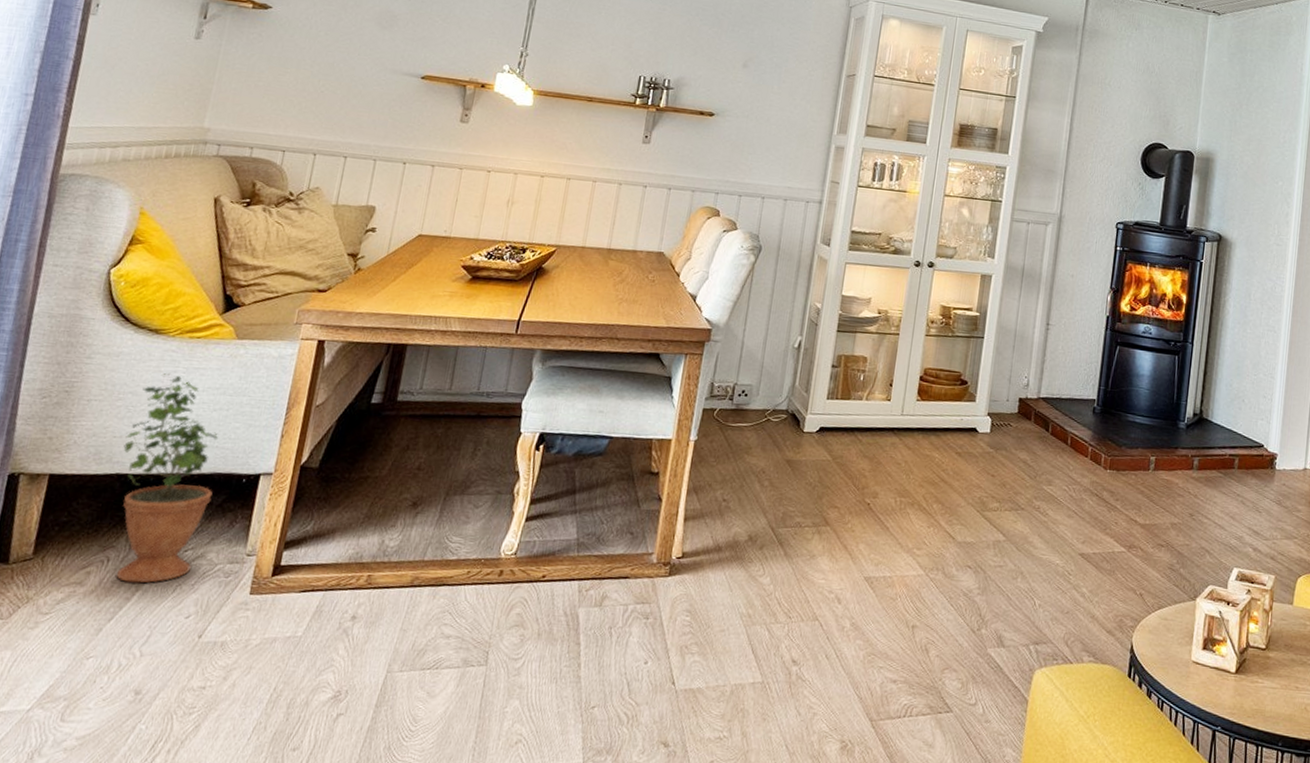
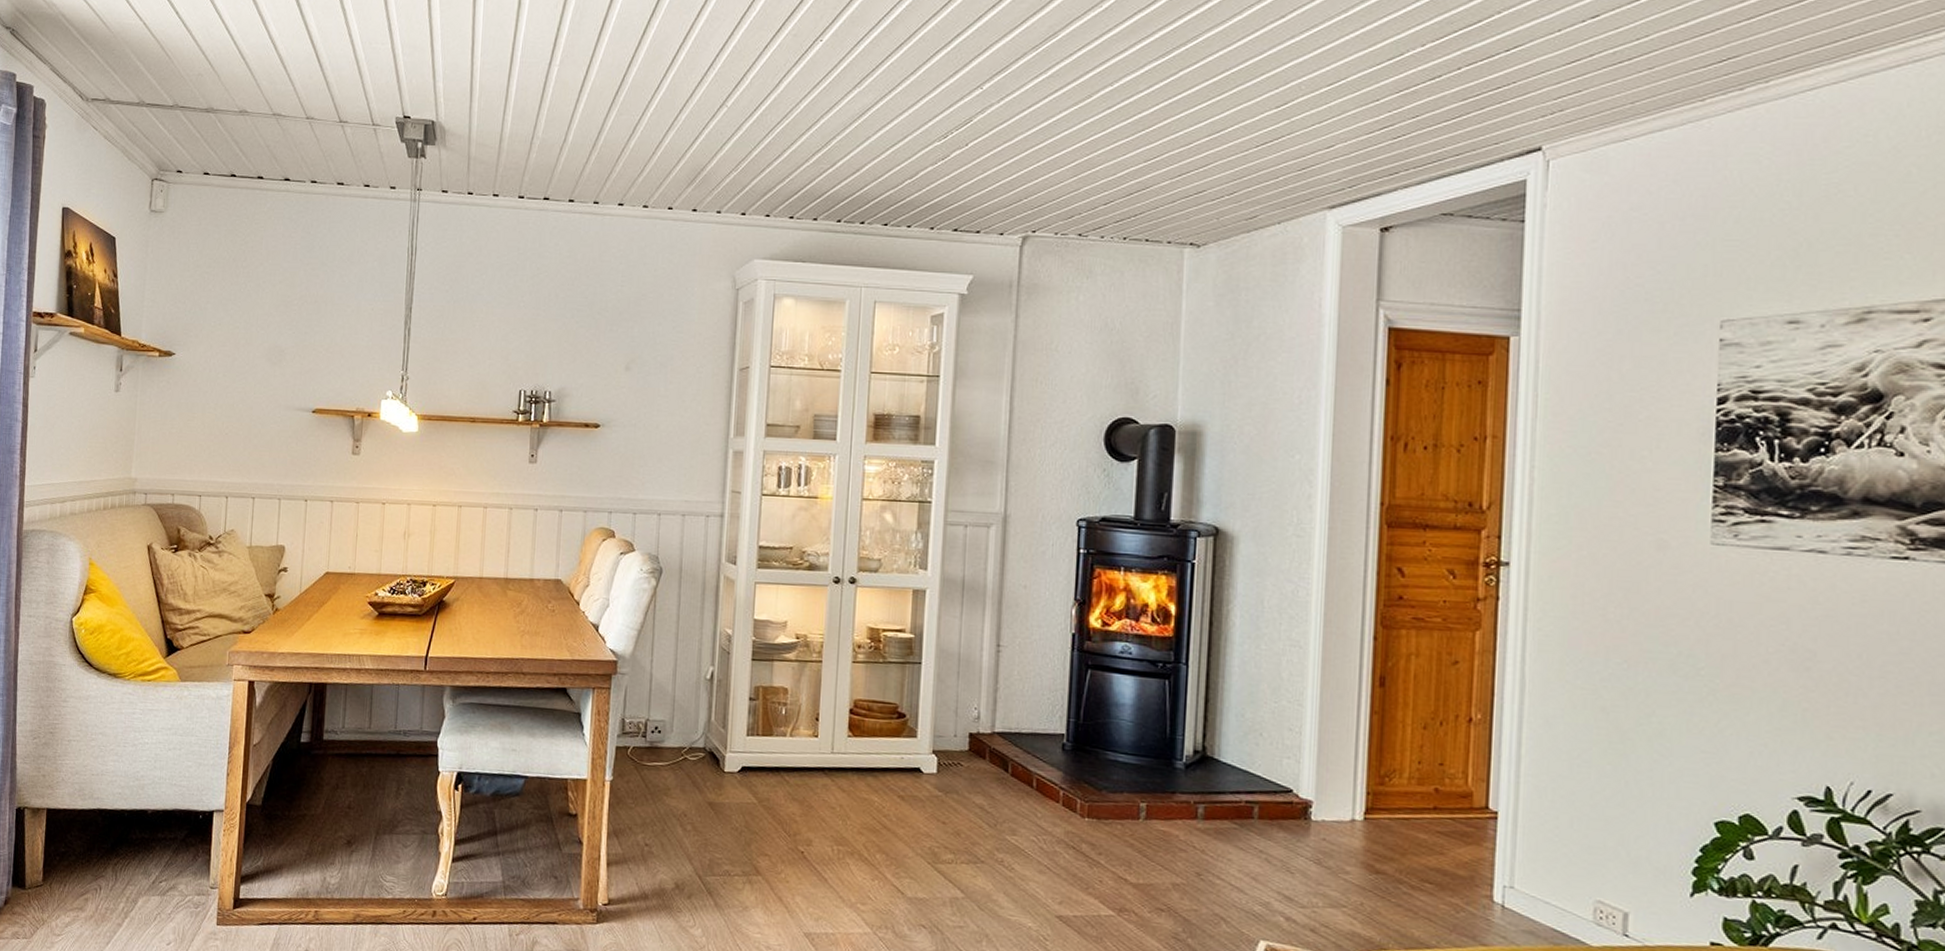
potted plant: present [116,372,218,583] -> none [101,714,176,911]

